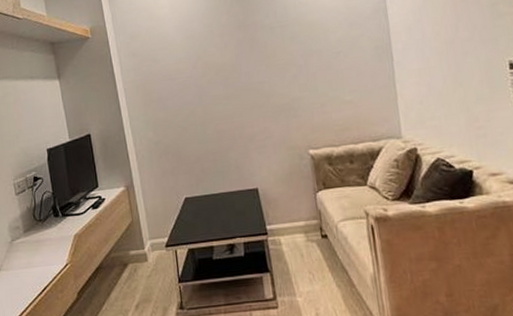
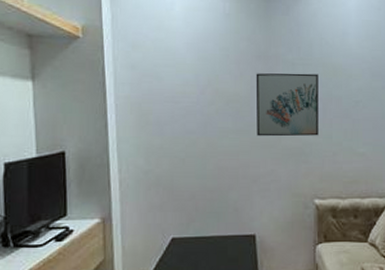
wall art: none [238,33,305,99] -> present [255,73,319,137]

